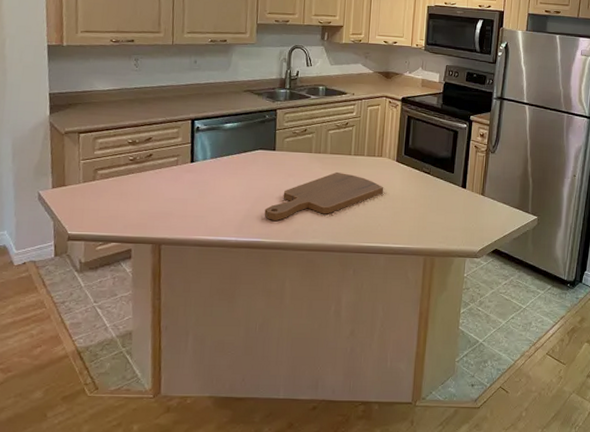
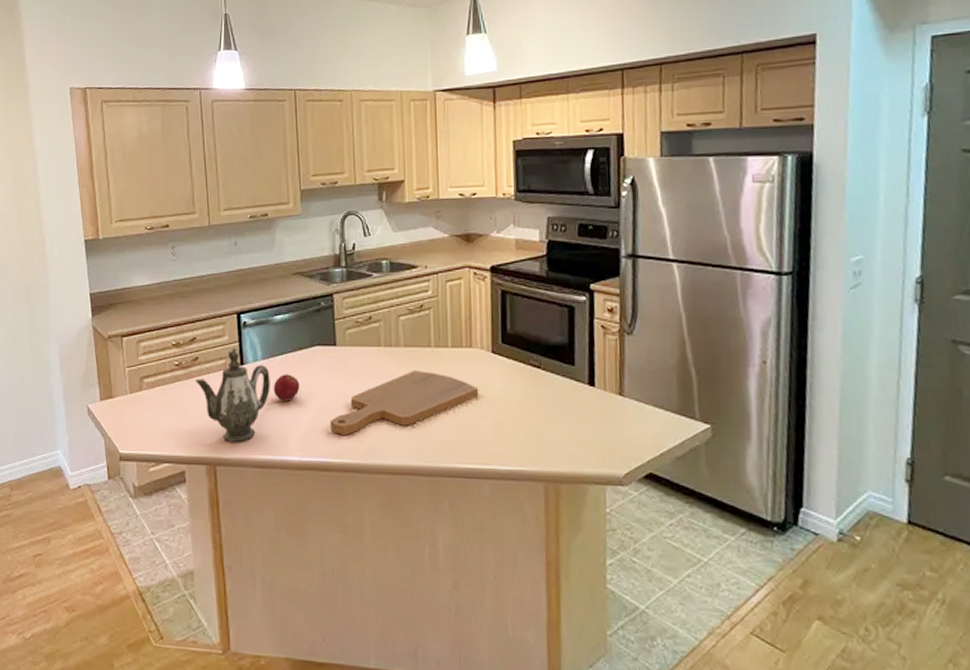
teapot: none [148,148,217,225] -> present [195,348,270,442]
apple: none [218,171,242,193] -> present [273,374,300,401]

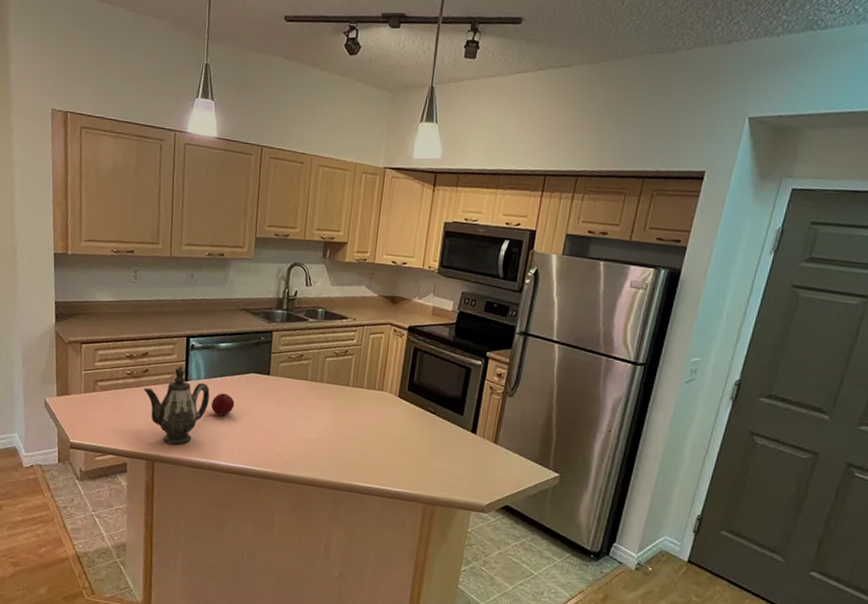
cutting board: present [330,369,479,435] -> none [255,403,384,449]

